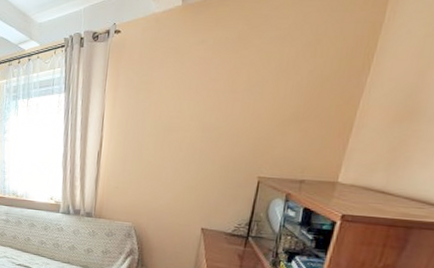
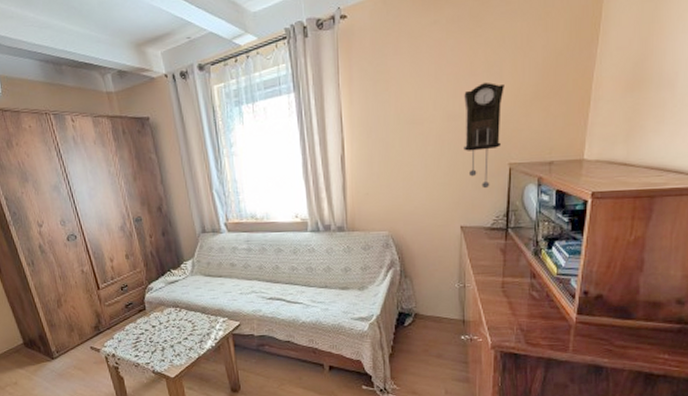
pendulum clock: none [214,99,264,197] -> present [464,82,504,189]

